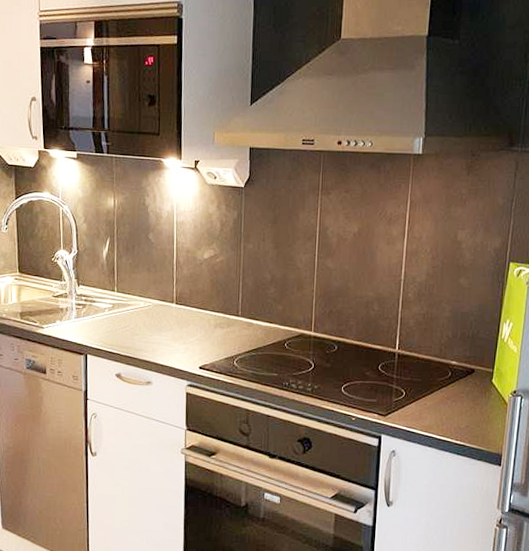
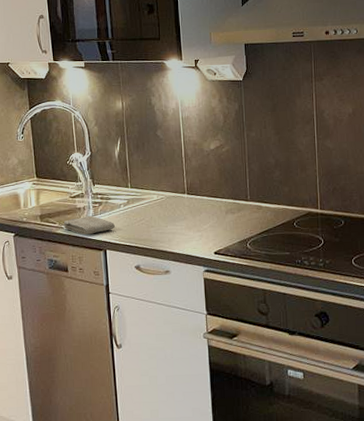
washcloth: none [44,317,98,338] -> present [63,215,115,235]

